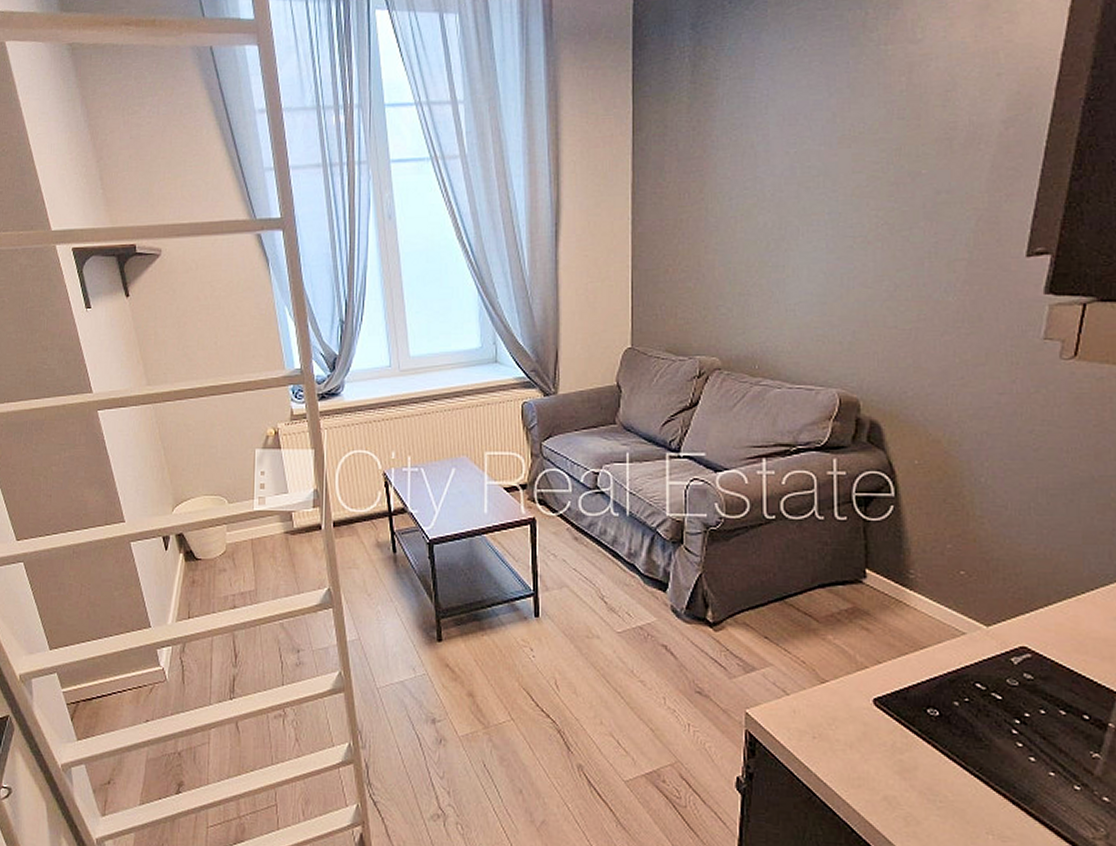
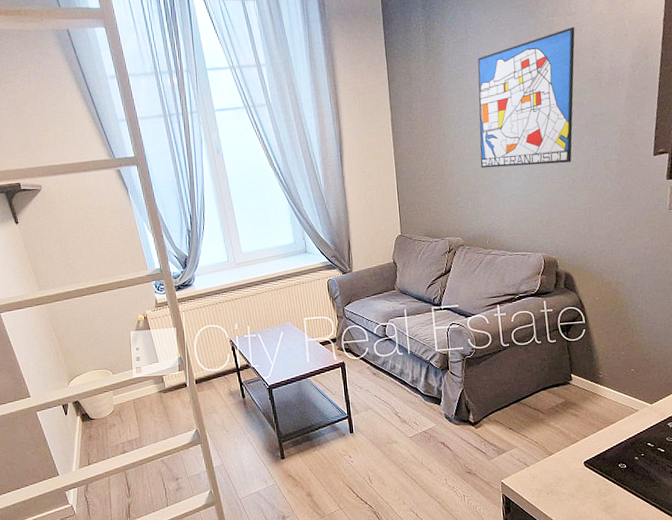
wall art: none [756,61,919,261] -> present [477,27,575,169]

